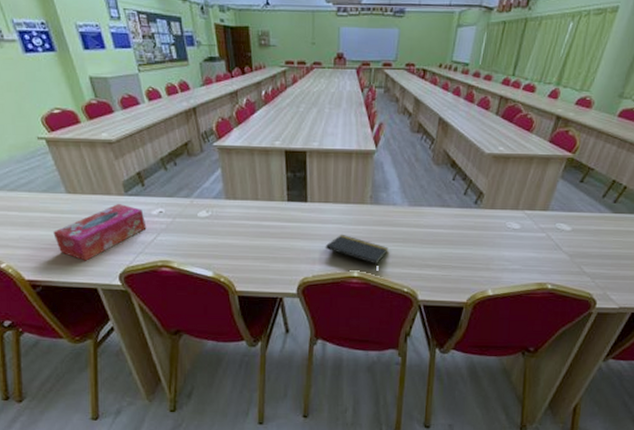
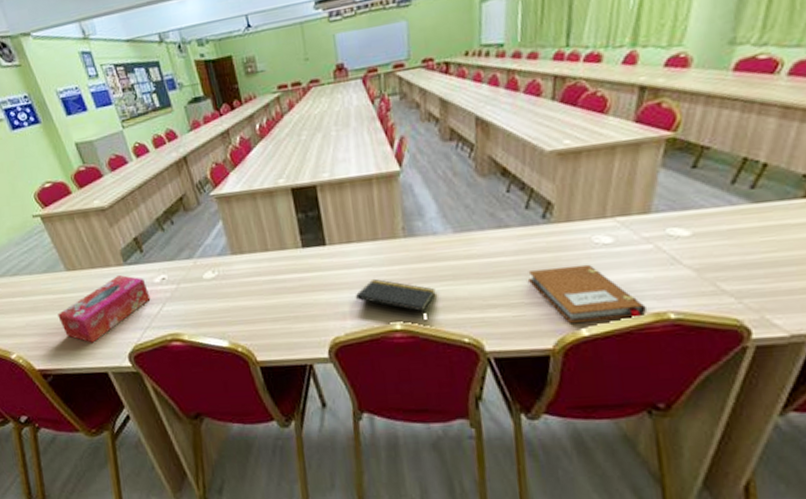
notebook: none [458,242,534,285] -> present [528,264,646,323]

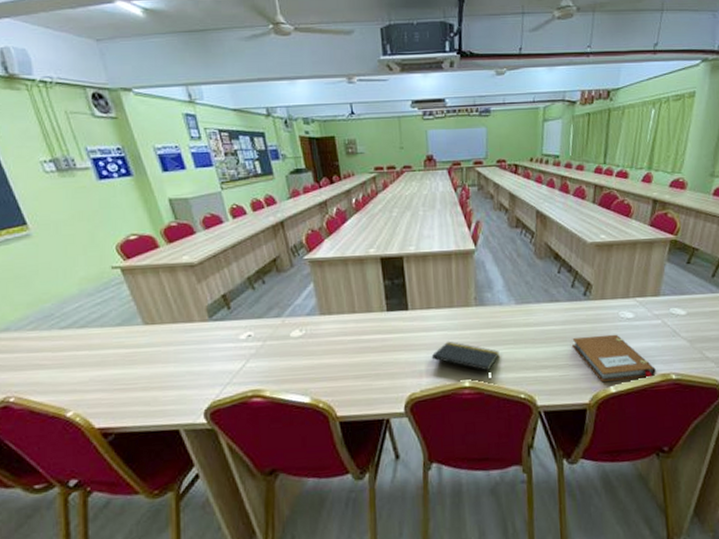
tissue box: present [58,275,151,343] -> none [128,331,234,400]

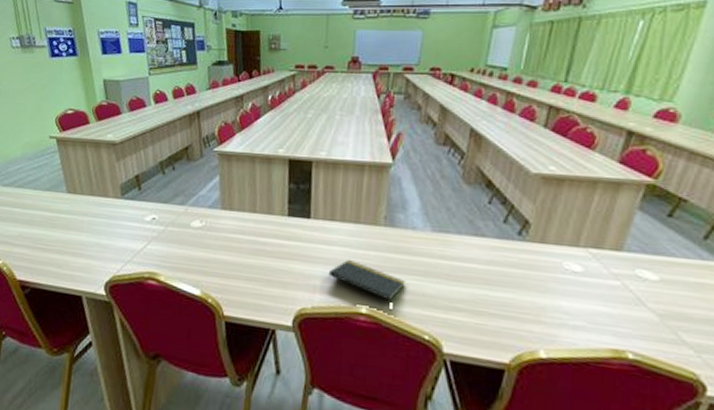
notebook: present [572,334,656,382] -> none [496,283,605,350]

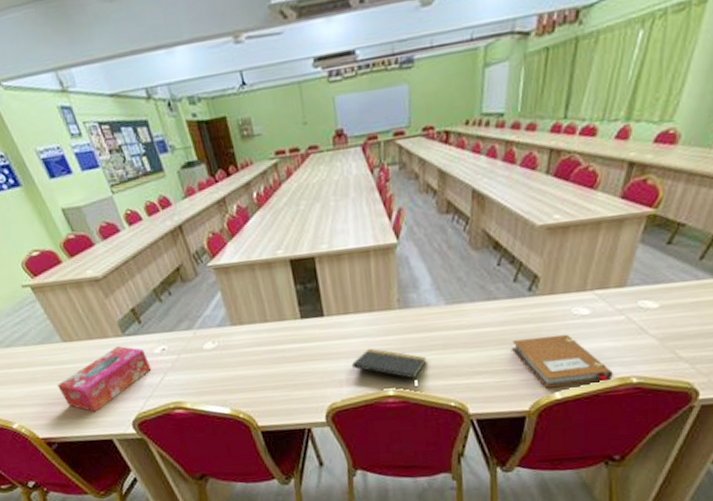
tissue box: none [49,207,138,265] -> present [57,346,152,412]
notebook: none [496,283,605,350] -> present [512,334,613,387]

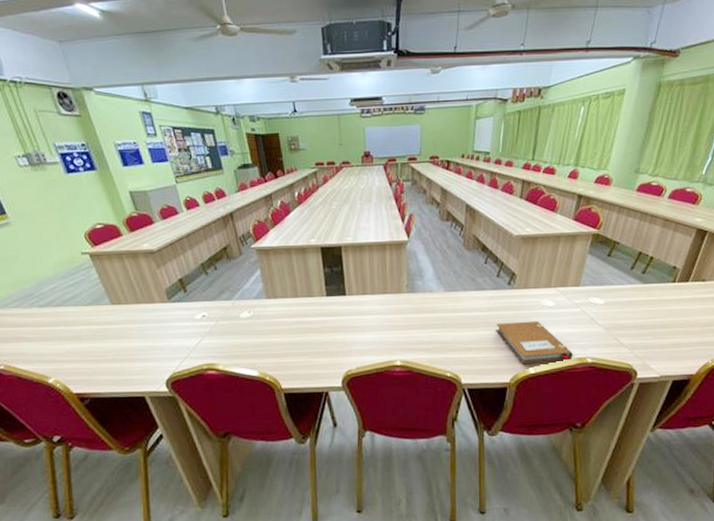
tissue box: present [57,346,152,412] -> none [99,311,191,370]
notepad: present [351,348,427,380] -> none [366,324,428,353]

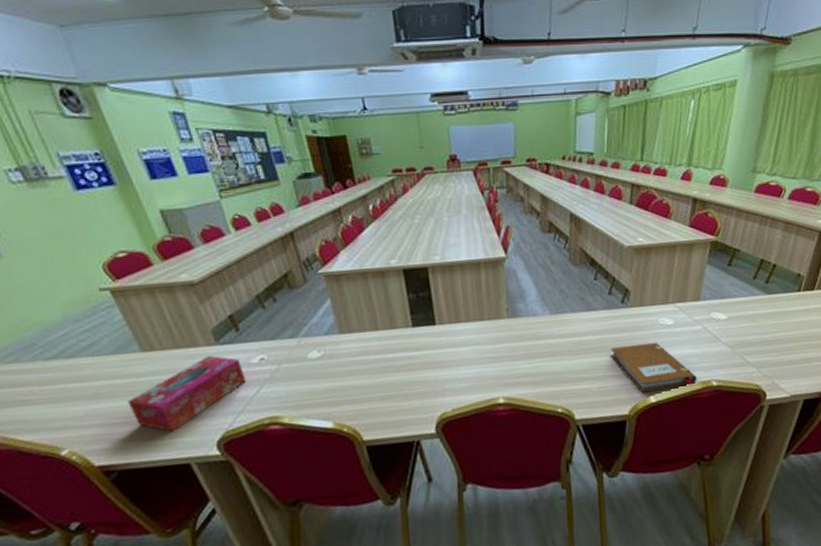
tissue box: none [99,311,191,370] -> present [128,356,247,432]

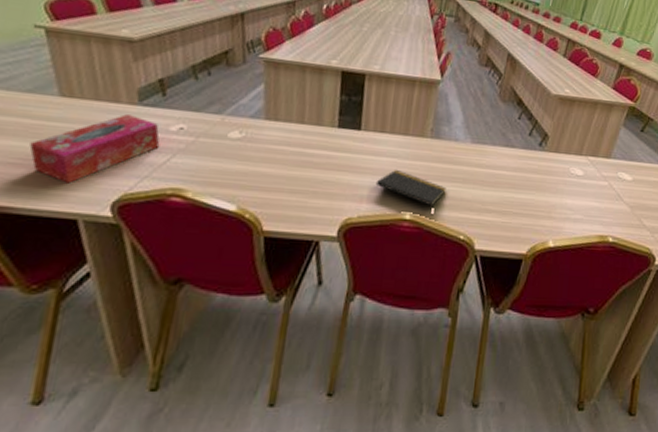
notepad: none [462,356,535,387] -> present [375,169,446,208]
notebook: present [610,342,697,392] -> none [520,187,595,237]

